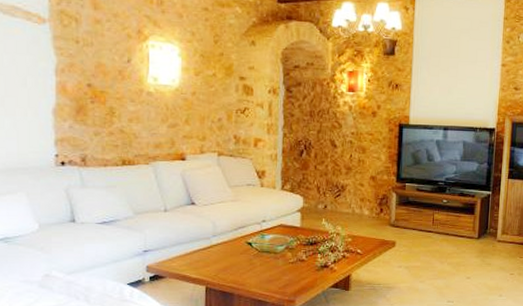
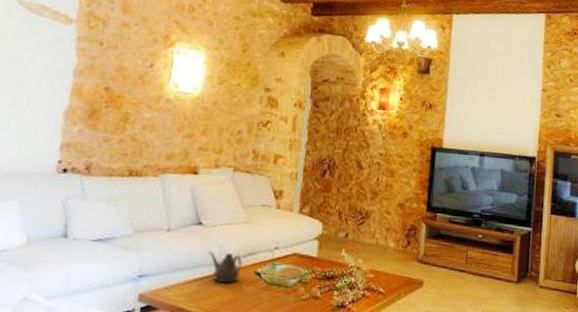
teapot: none [203,227,234,252] -> present [208,251,242,283]

